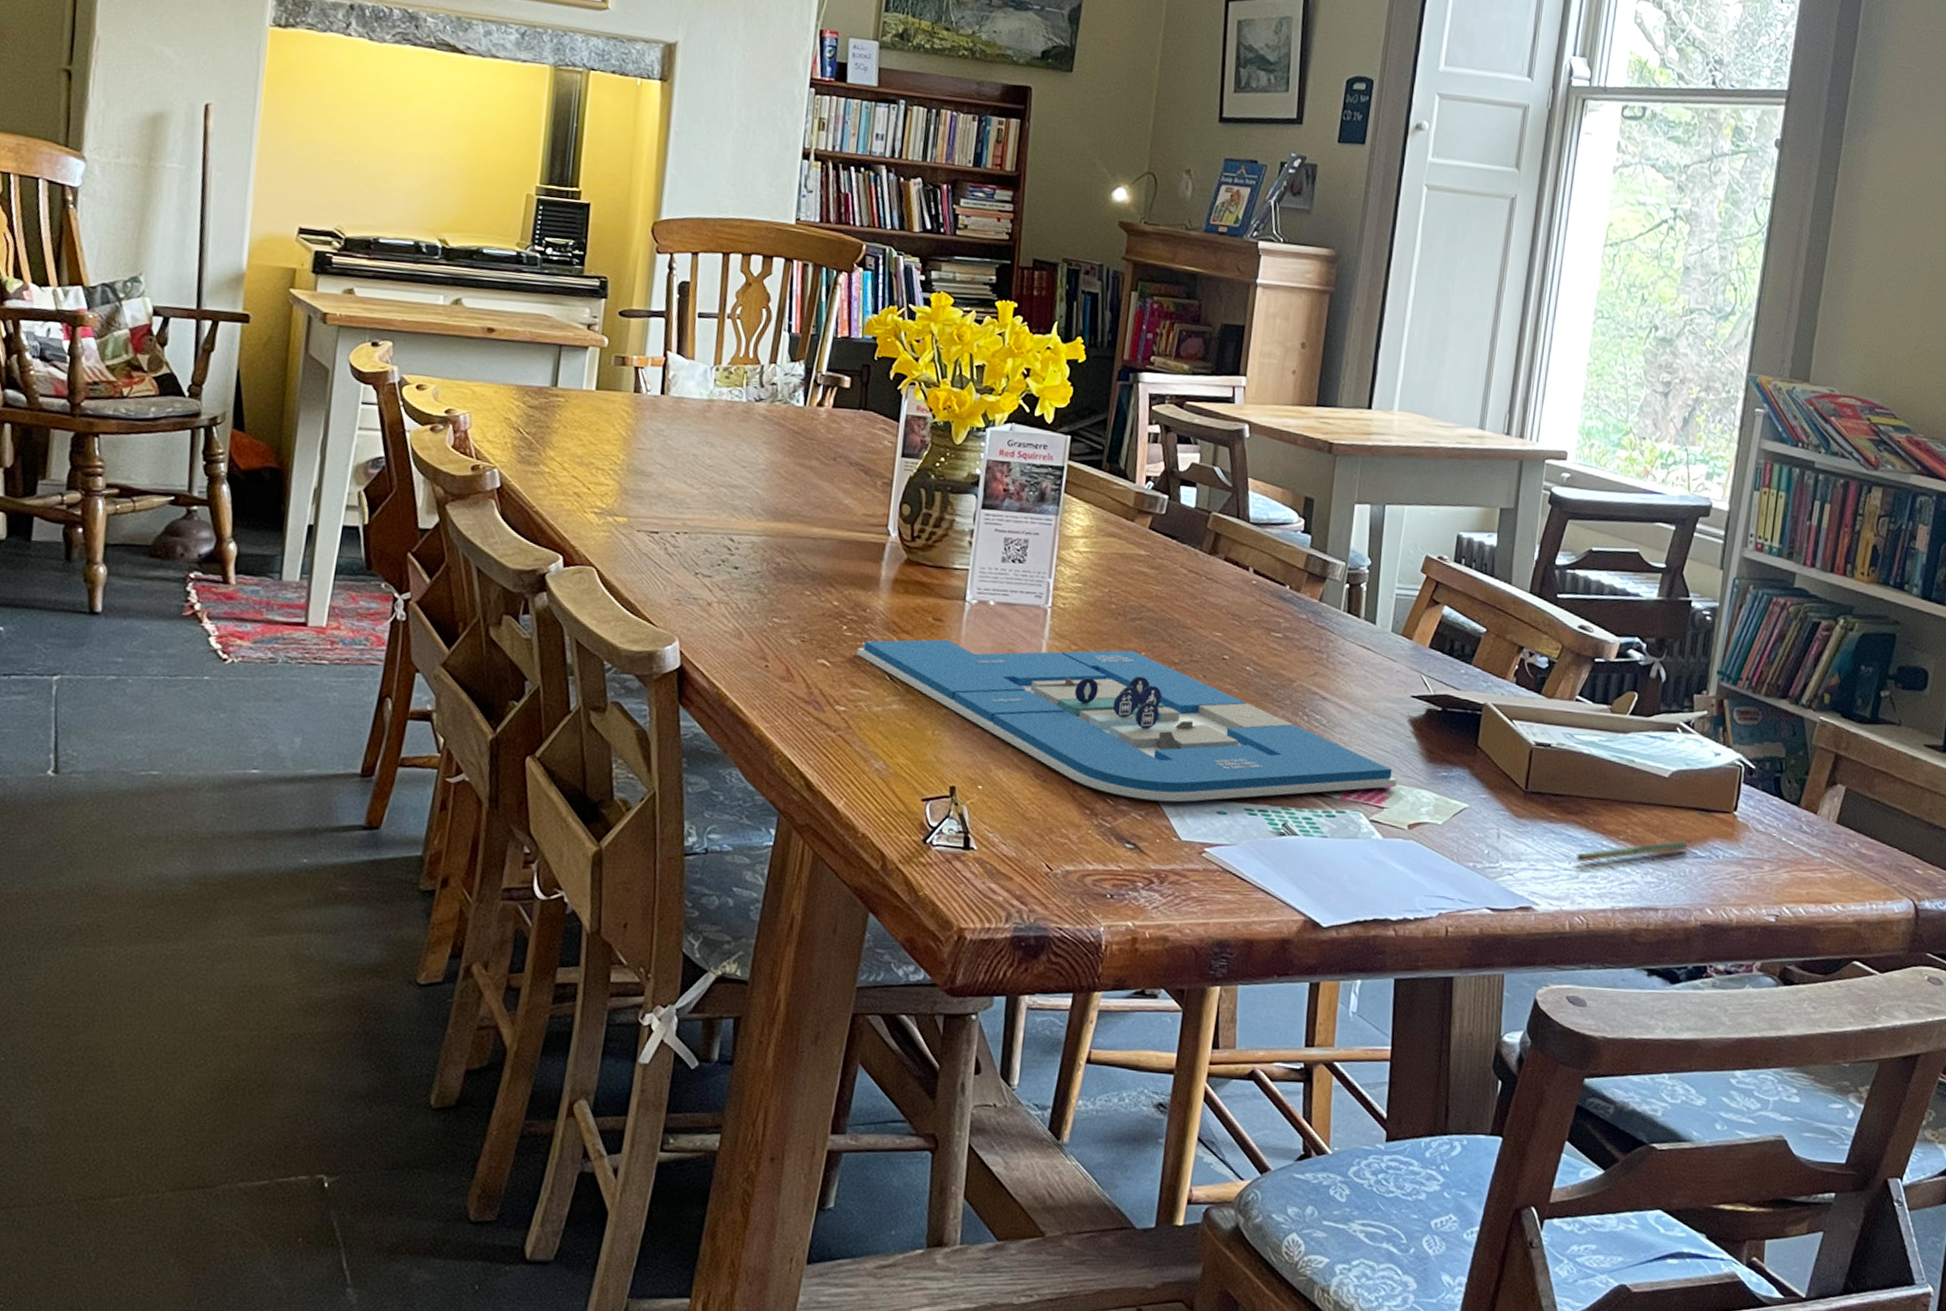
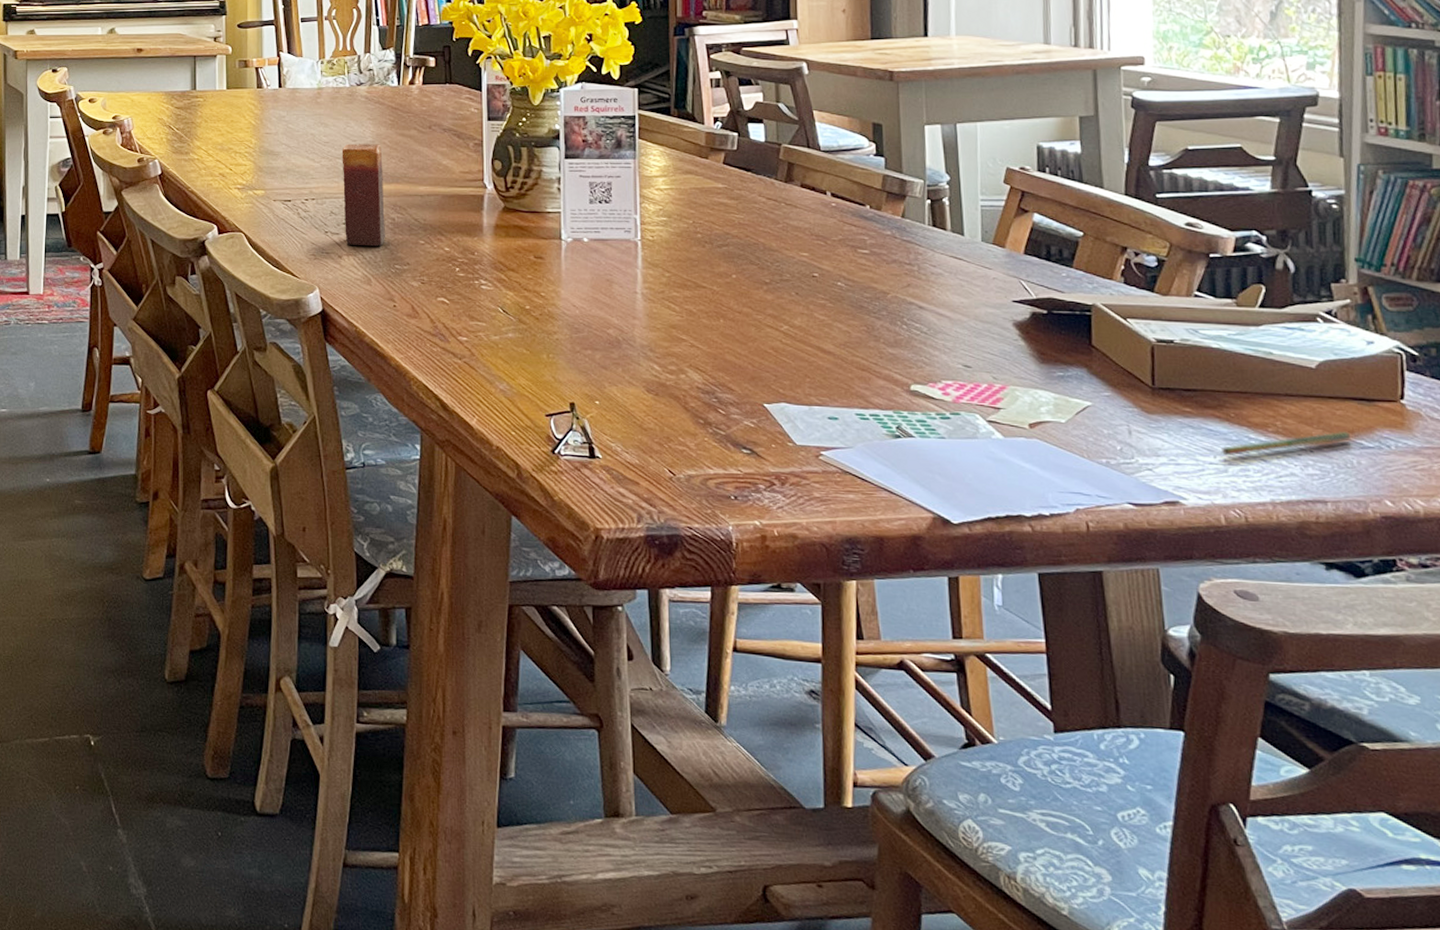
candle: none [718,470,775,595] -> present [341,144,385,247]
board game: present [856,639,1398,802] -> none [470,273,1011,410]

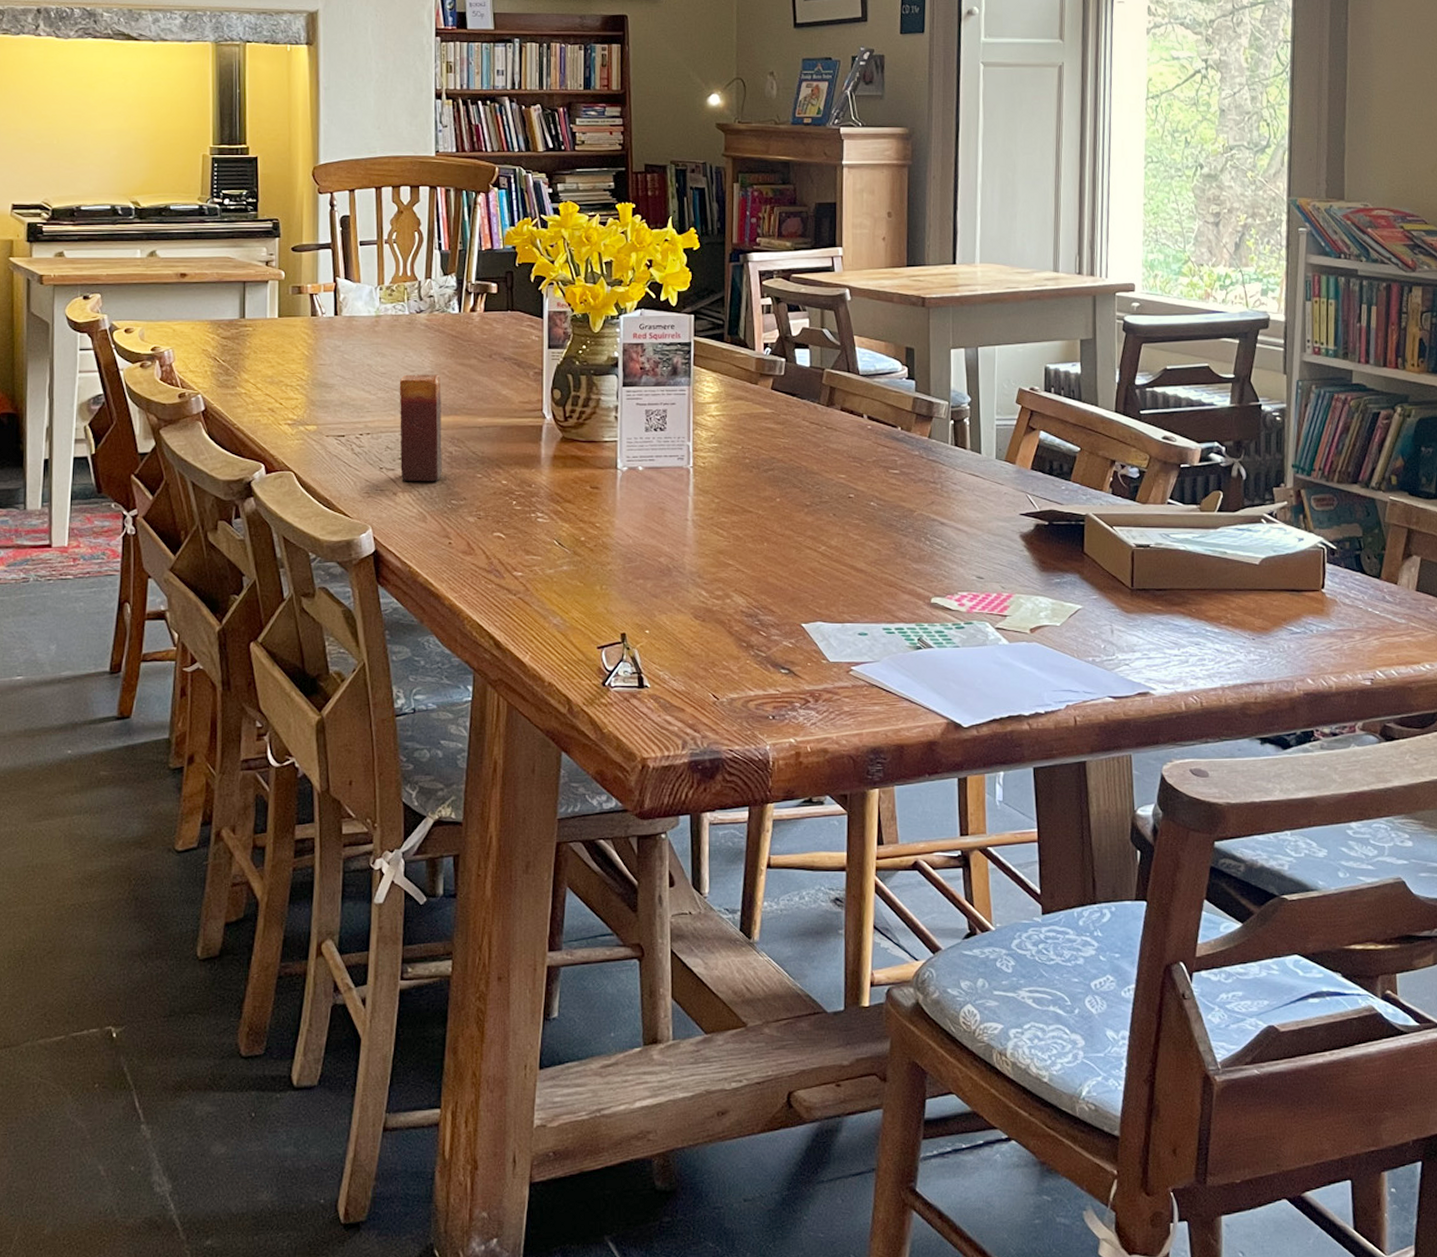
pen: present [1221,432,1350,456] -> none [1183,620,1283,648]

